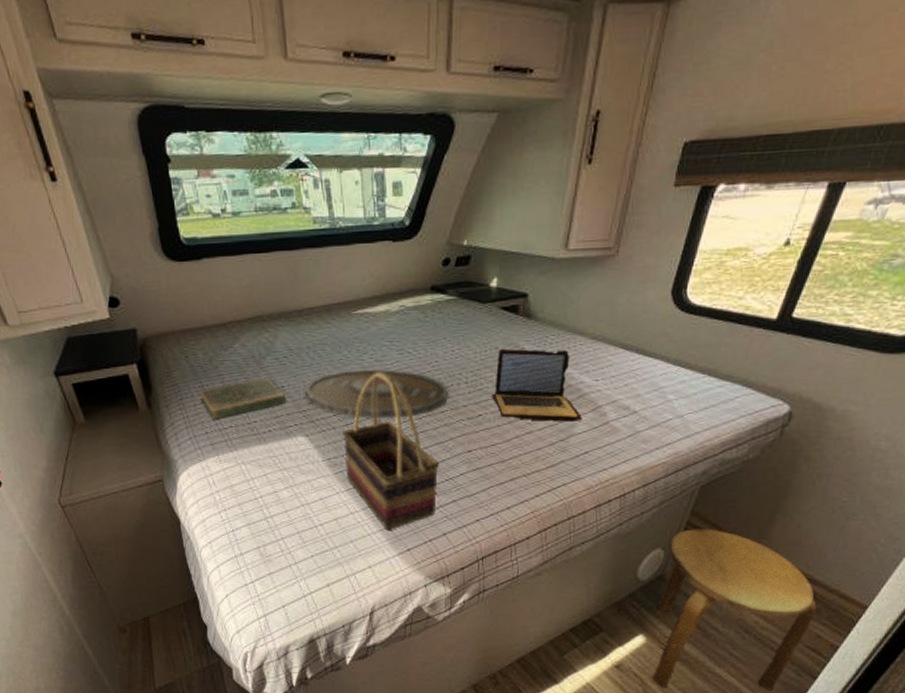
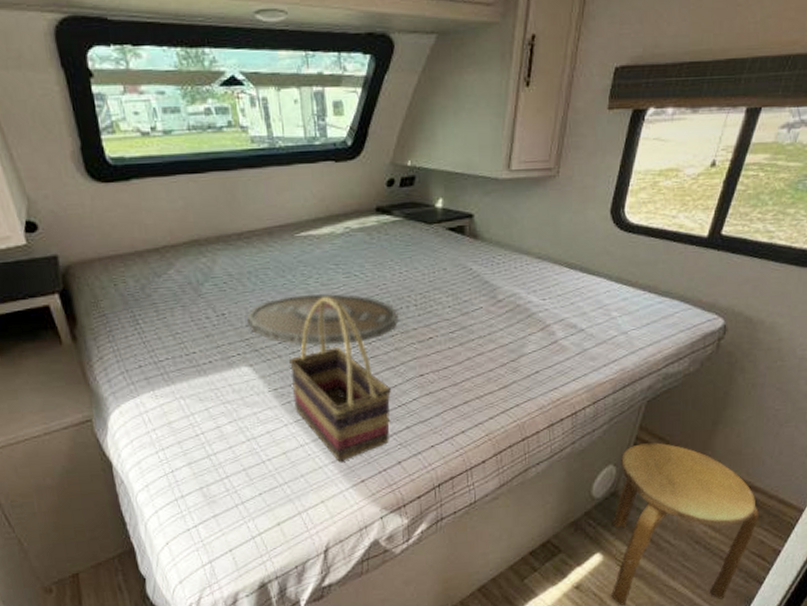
book: present [199,377,287,420] -> none [130,304,228,352]
laptop: present [492,348,582,422] -> none [442,269,531,342]

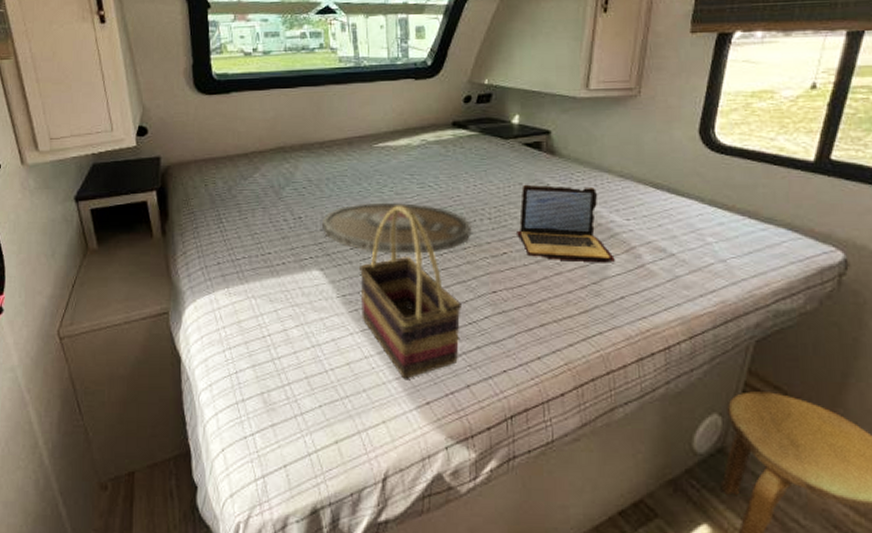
laptop: none [442,269,531,342] -> present [517,184,615,263]

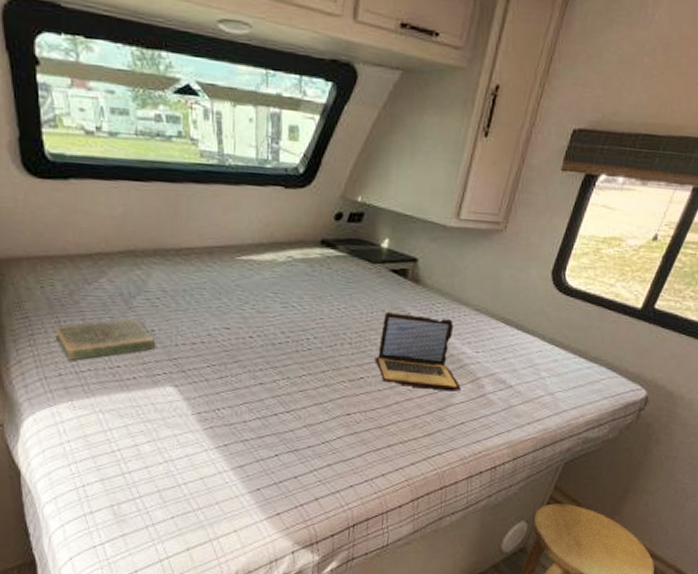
book: none [215,207,303,250] -> present [54,318,156,361]
serving tray: present [321,202,472,254] -> none [176,319,332,375]
woven basket: present [360,205,461,379] -> none [216,323,316,493]

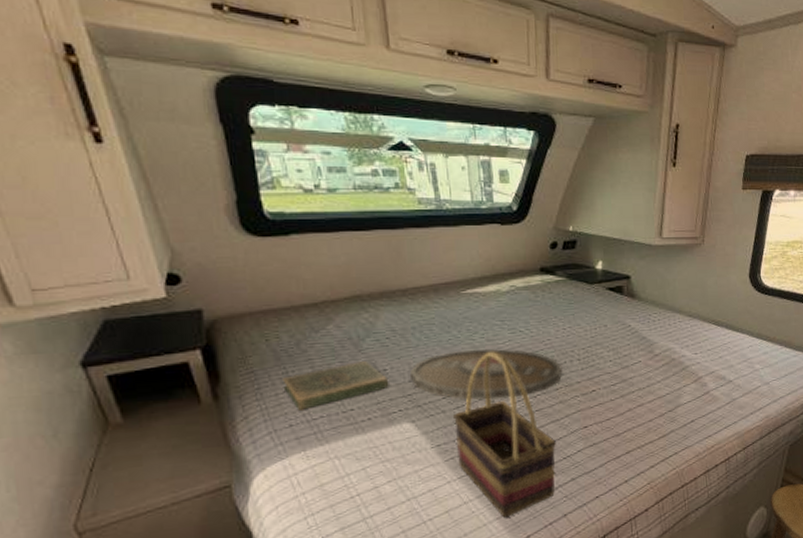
serving tray: none [176,319,332,375] -> present [409,349,563,400]
woven basket: none [216,323,316,493] -> present [454,351,556,518]
laptop: present [375,311,461,391] -> none [603,326,686,394]

